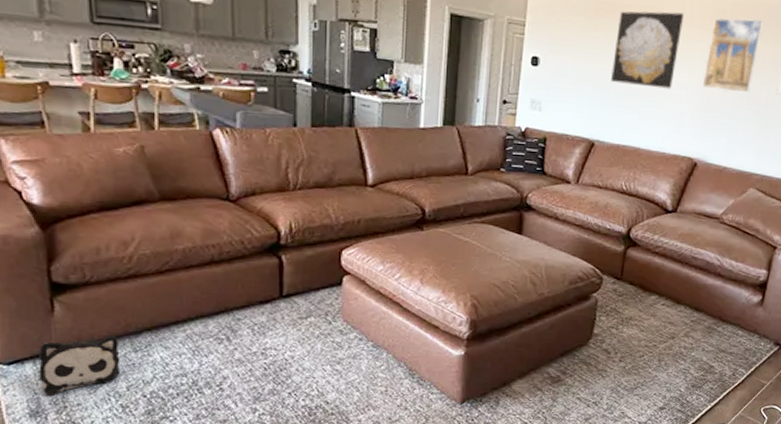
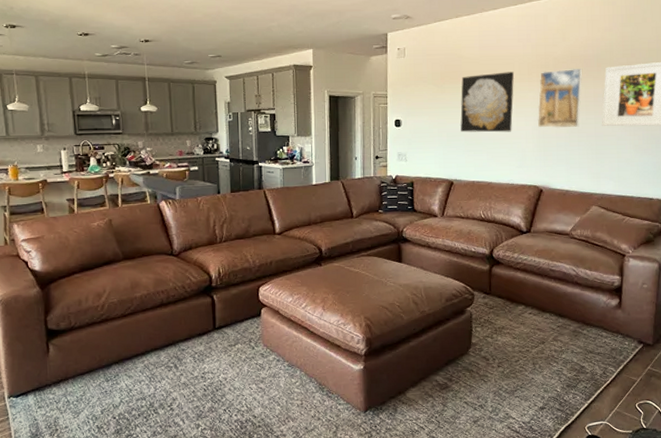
plush toy: present [38,335,121,395] -> none [38,369,97,421]

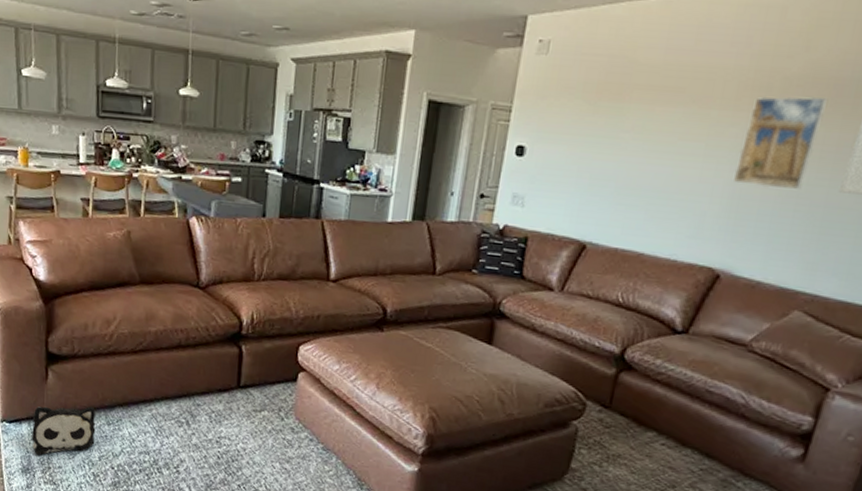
plush toy: none [38,369,97,421] -> present [32,406,96,455]
wall art: present [460,72,515,133] -> none [611,91,714,184]

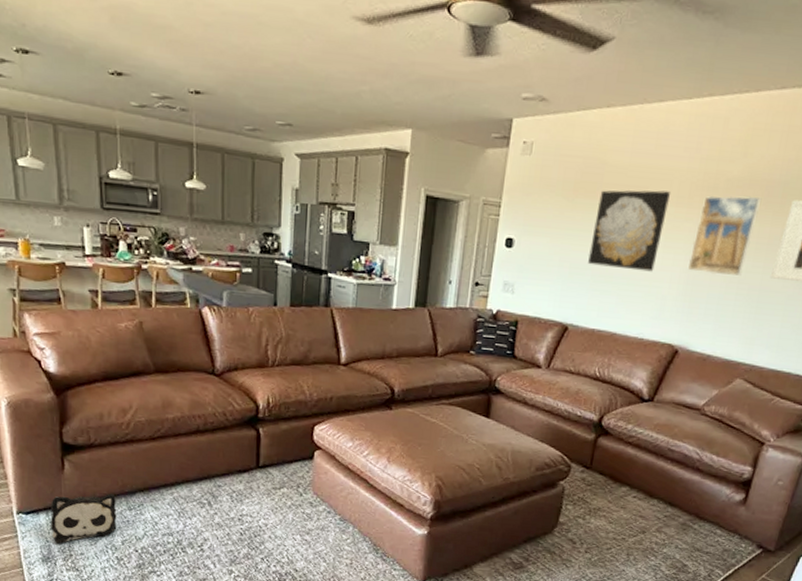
wall art: none [611,91,714,184] -> present [588,190,671,272]

